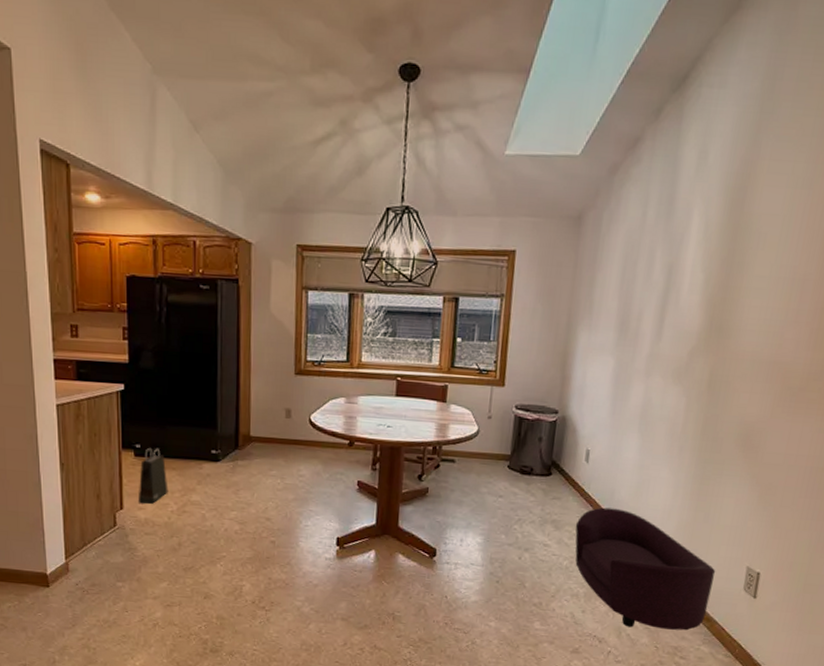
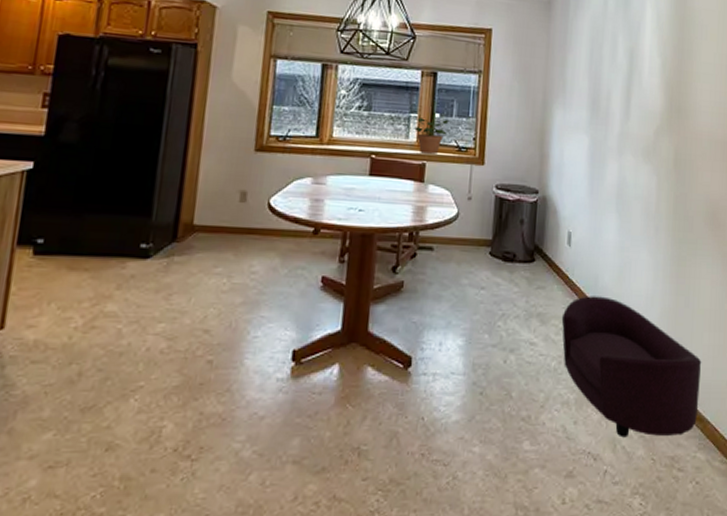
shopping bag: present [139,447,168,504] -> none [29,242,76,319]
potted plant: none [437,342,472,378] -> present [414,118,450,156]

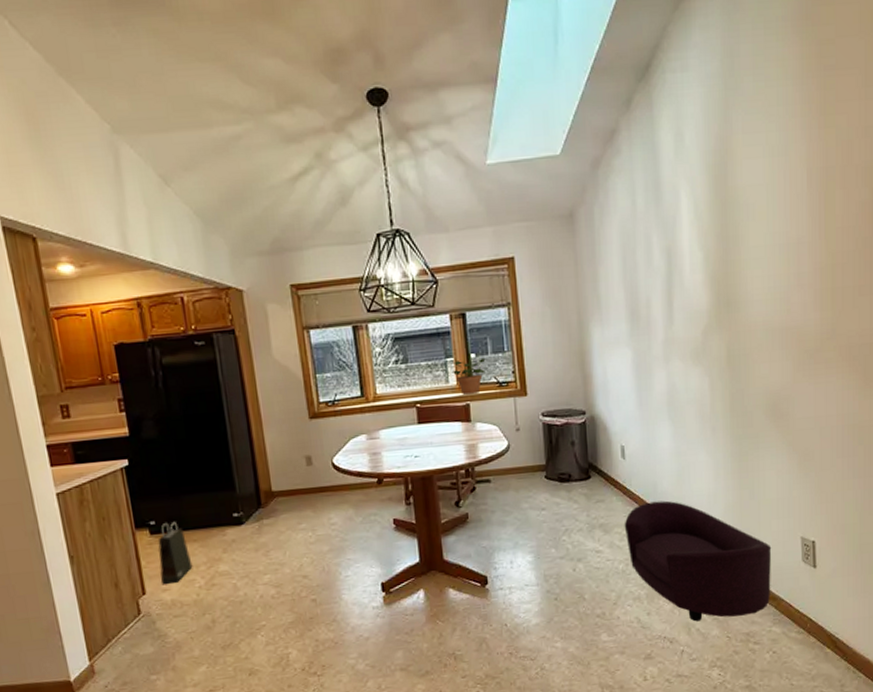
shopping bag: none [29,242,76,319] -> present [158,521,193,584]

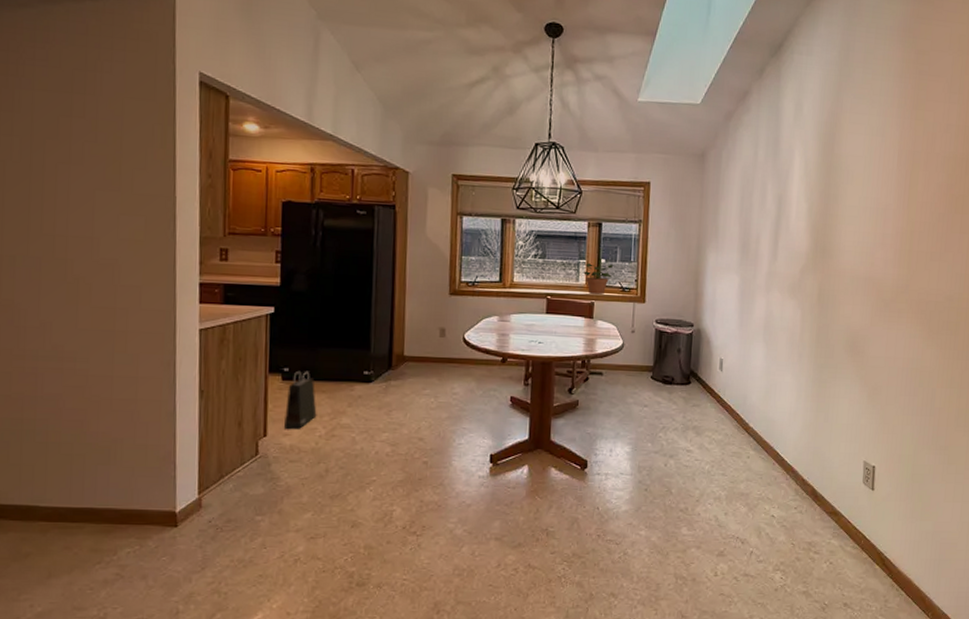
dog bed: present [624,500,772,622] -> none [714,412,838,526]

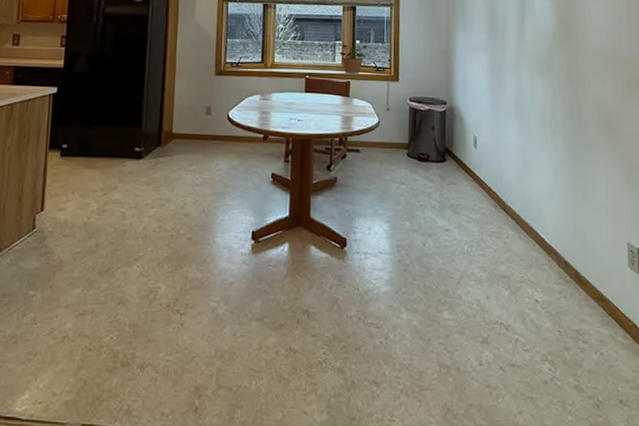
shopping bag: present [284,370,317,429] -> none [60,147,91,204]

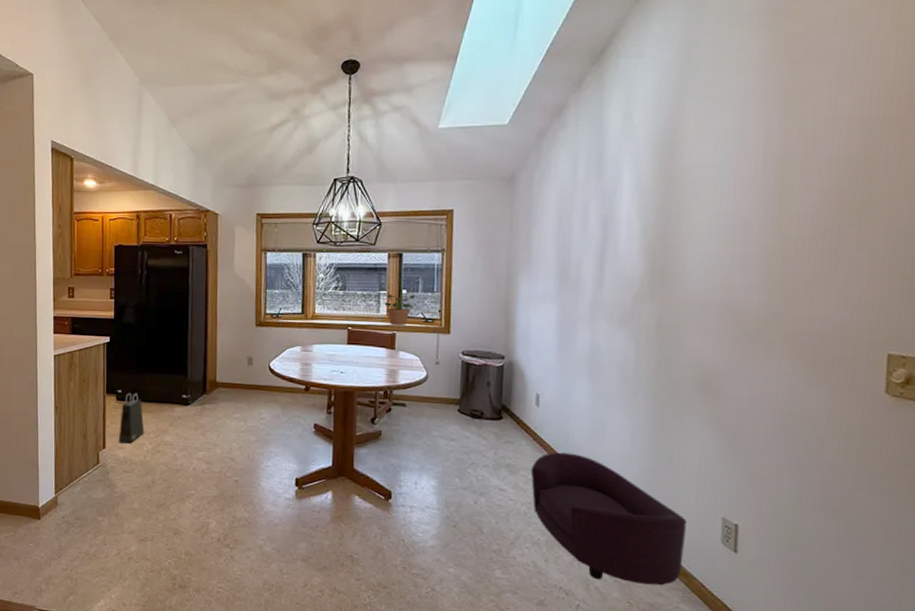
shopping bag: none [60,147,91,204] -> present [119,392,145,444]
dog bed: none [471,190,601,312] -> present [530,452,688,586]

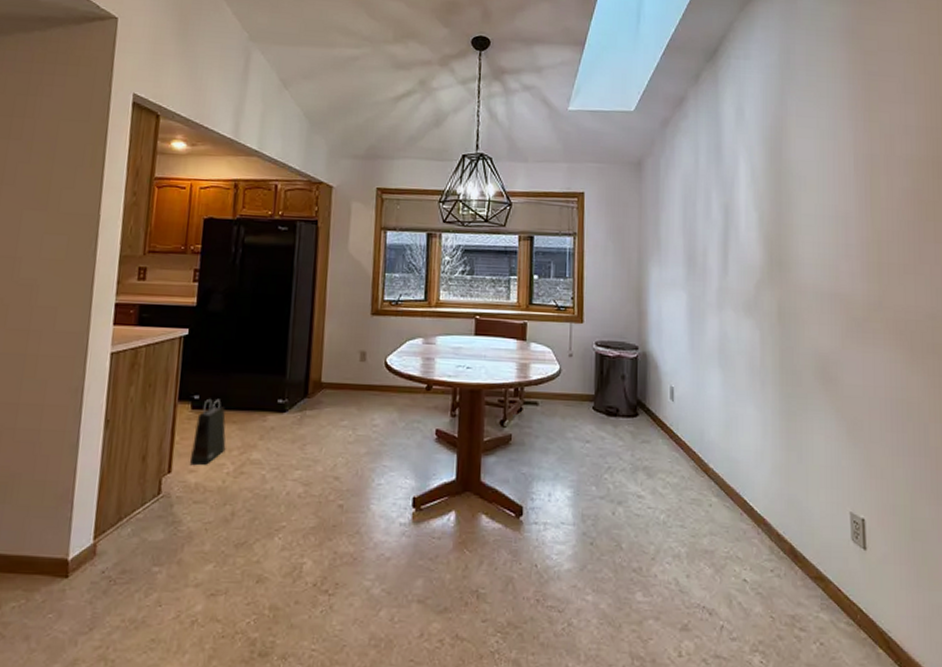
potted plant: present [384,294,417,326] -> none [515,280,549,315]
dog bed: present [530,452,688,586] -> none [668,450,820,594]

